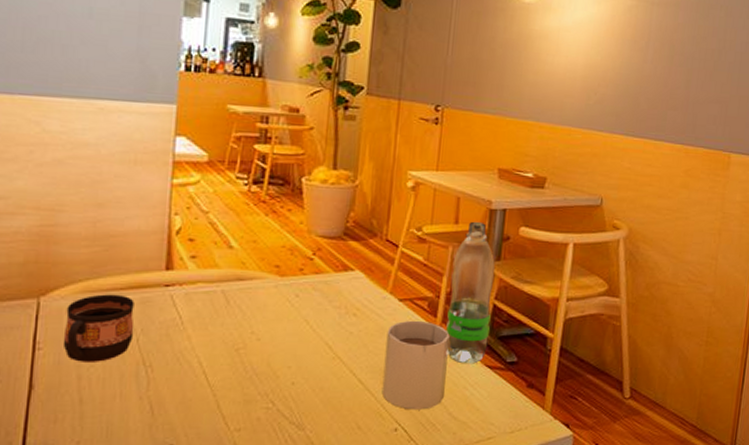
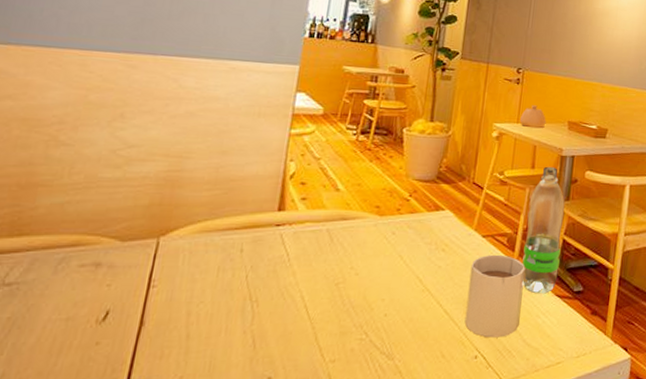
cup: present [62,294,135,362] -> none [176,234,247,298]
sugar bowl: none [439,149,472,177] -> present [519,105,547,129]

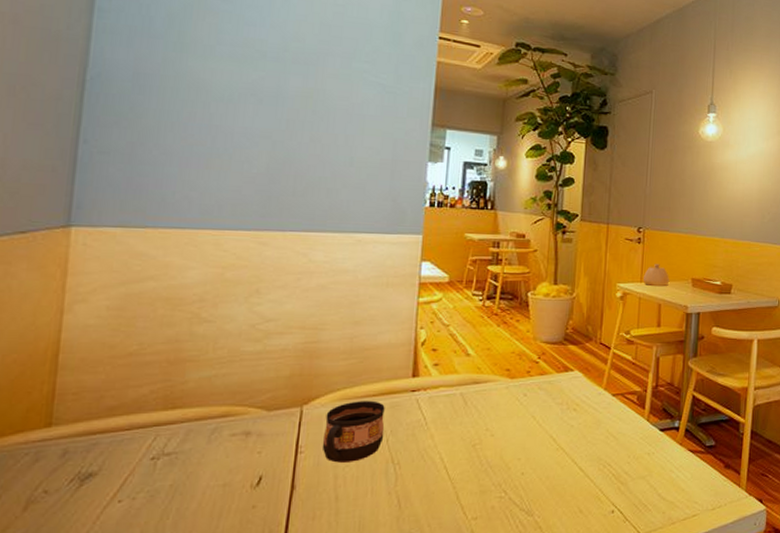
cup: none [176,234,247,298] -> present [322,400,385,463]
mug: present [464,254,525,338] -> none [599,412,657,493]
bottle: present [522,166,565,294] -> none [653,324,693,450]

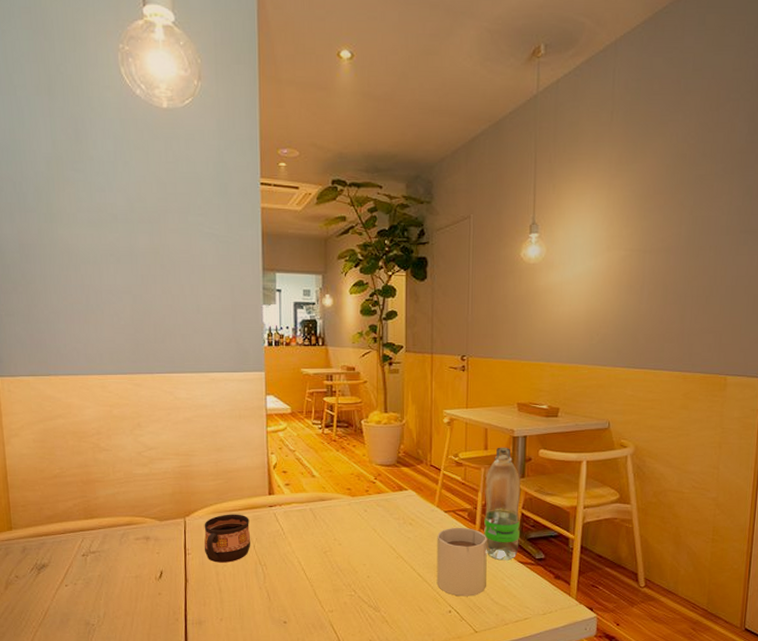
mug: none [599,412,657,493] -> present [436,527,487,597]
sugar bowl: present [642,263,670,287] -> none [468,390,495,412]
bottle: none [653,324,693,450] -> present [484,447,521,561]

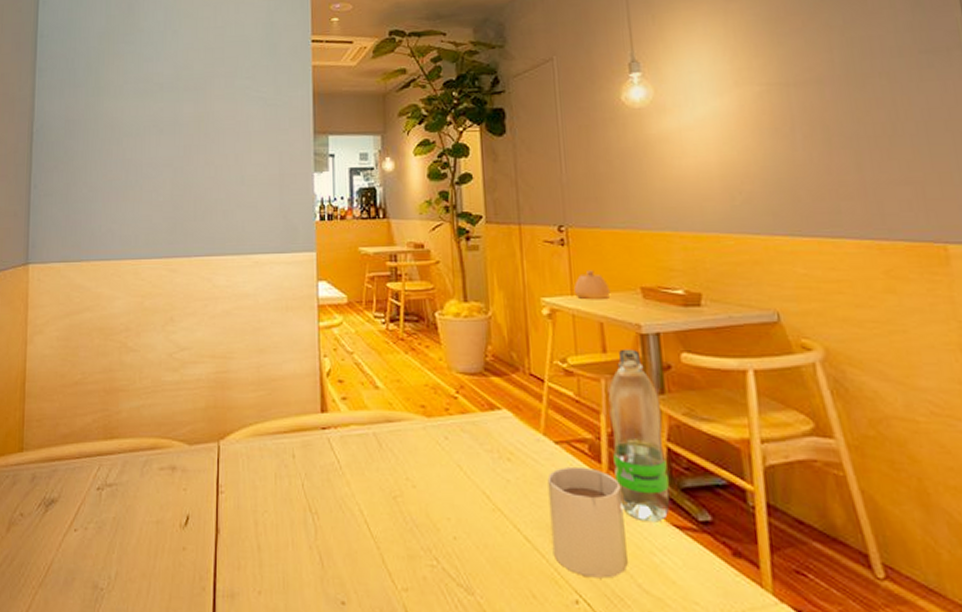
cup: present [203,514,251,563] -> none [240,437,299,507]
sugar bowl: none [468,390,495,412] -> present [573,270,611,300]

